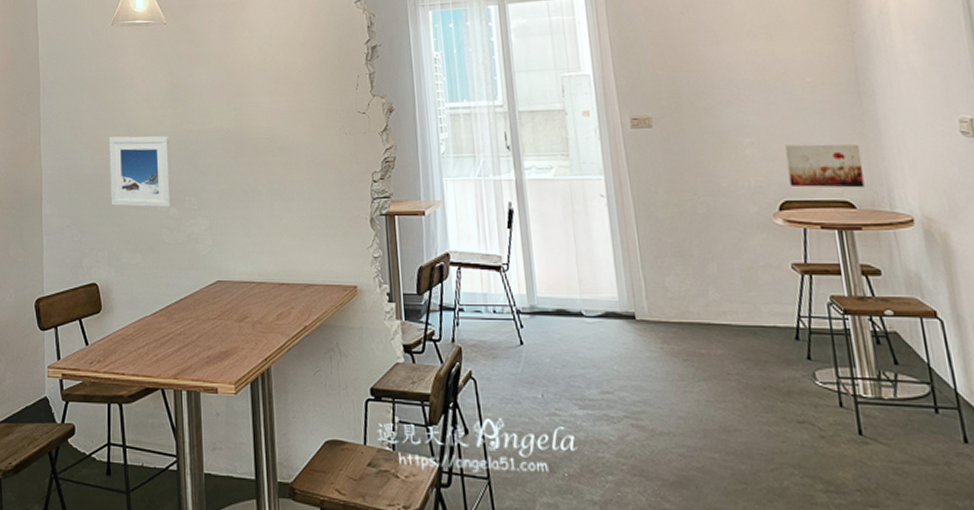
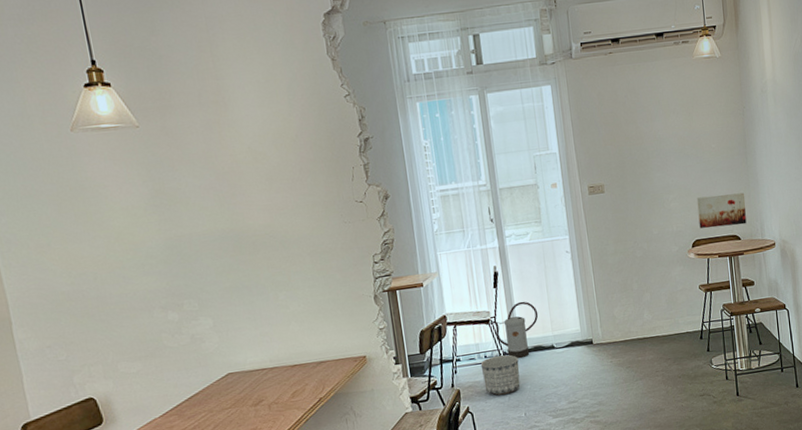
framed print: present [109,135,173,208] -> none [86,243,171,320]
planter: none [488,312,537,364] -> present [480,354,521,396]
watering can: none [504,249,563,322] -> present [492,301,539,359]

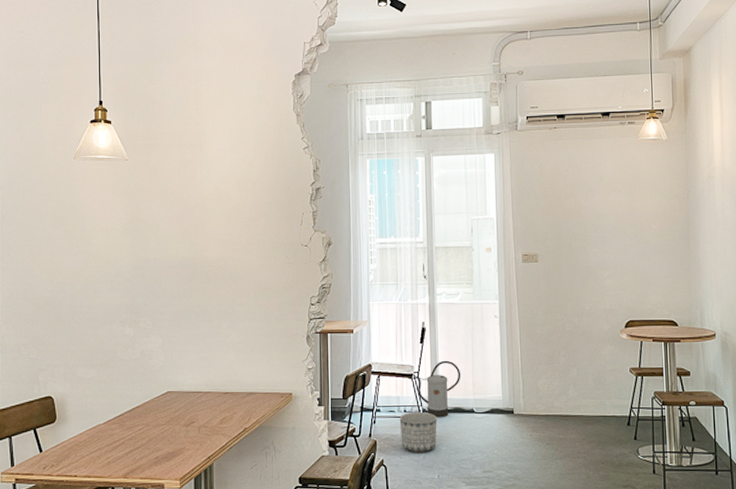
wall art: present [696,192,747,229] -> none [633,277,686,311]

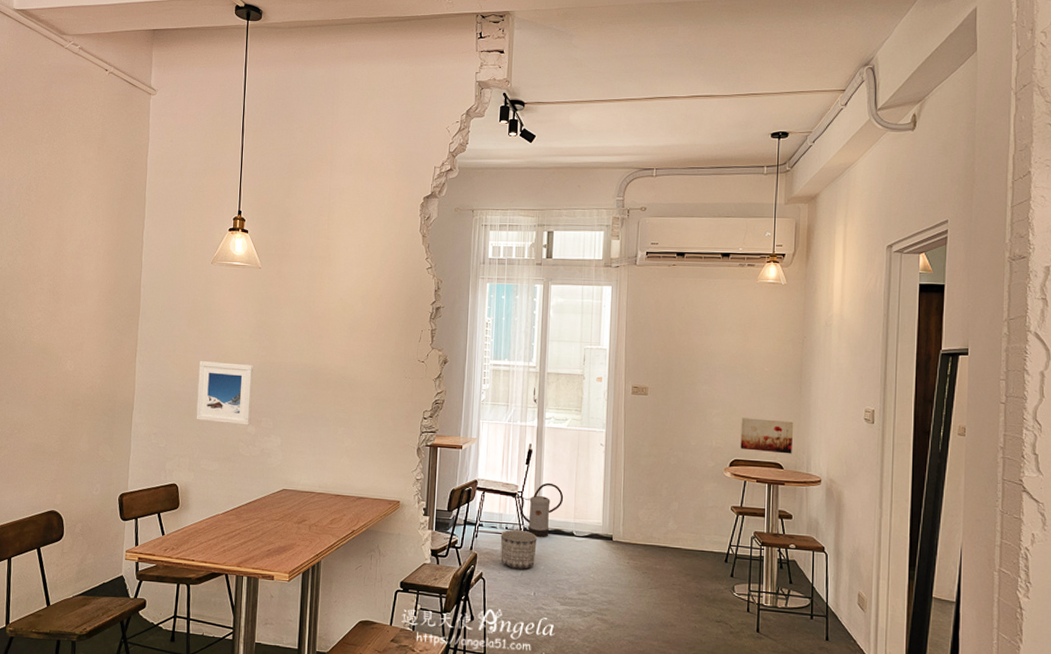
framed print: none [68,262,128,328] -> present [196,361,254,426]
wall art: none [633,277,686,311] -> present [740,418,794,454]

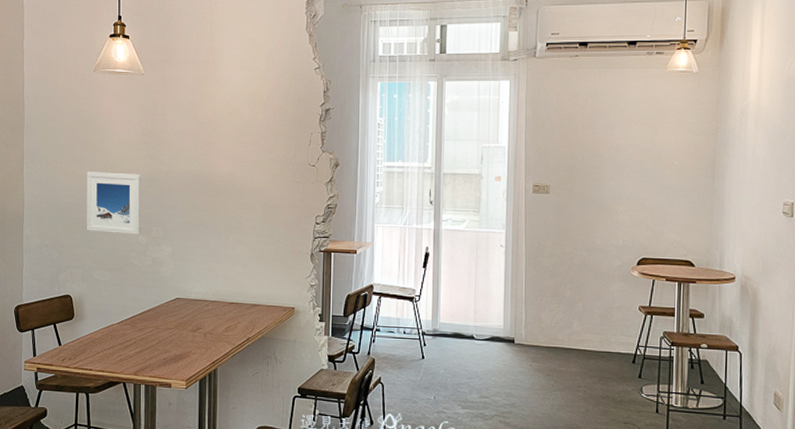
planter: present [500,529,537,569] -> none [398,333,436,374]
watering can: present [519,482,564,538] -> none [416,286,463,342]
wall art: present [740,418,794,454] -> none [648,214,706,251]

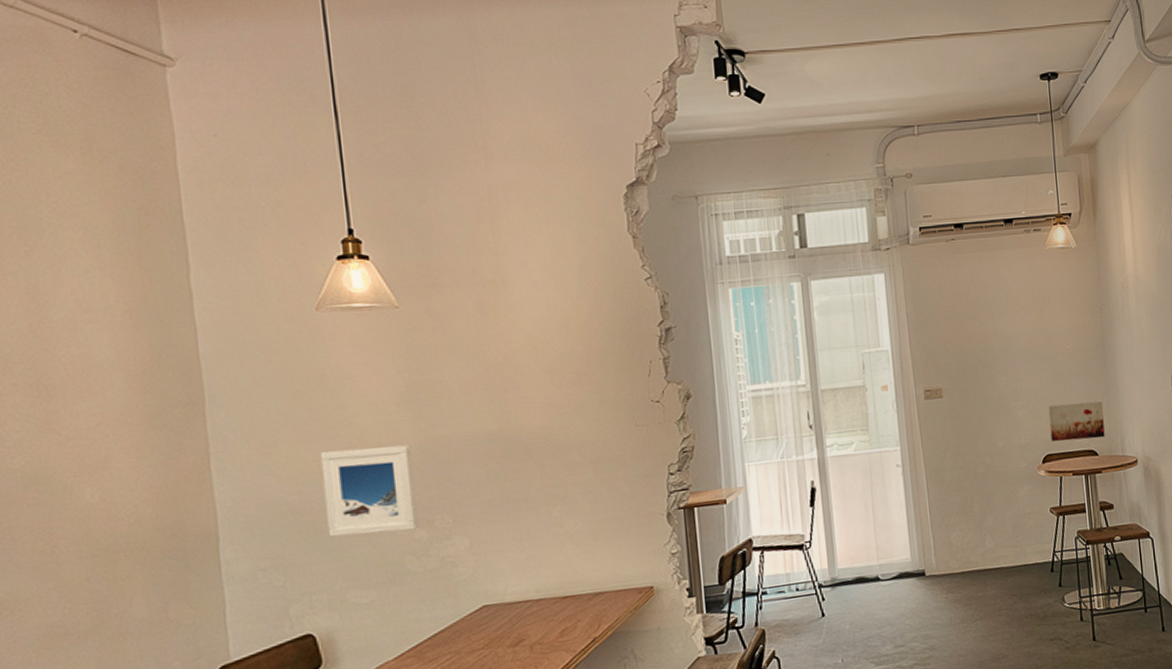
wall art: none [648,214,706,251] -> present [1048,401,1105,442]

